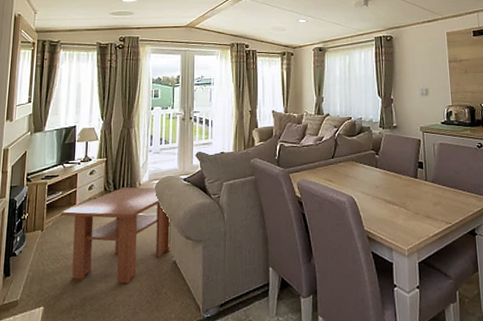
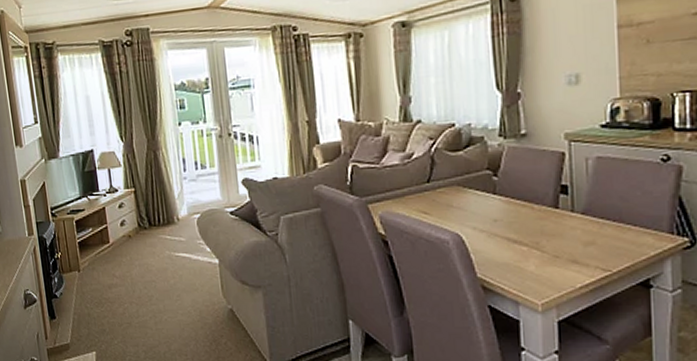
coffee table: present [60,187,171,284] -> none [95,222,224,332]

